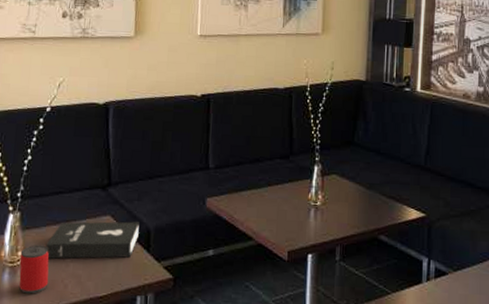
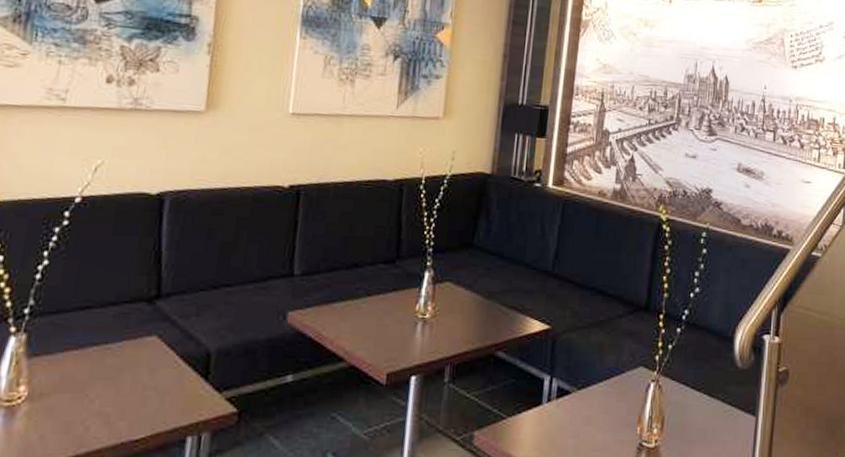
beverage can: present [19,245,49,294] -> none [18,376,66,442]
booklet: present [45,221,140,259] -> none [61,342,197,394]

